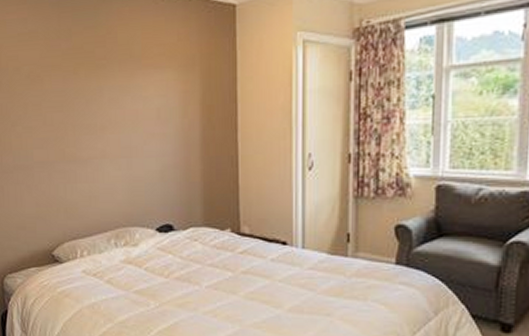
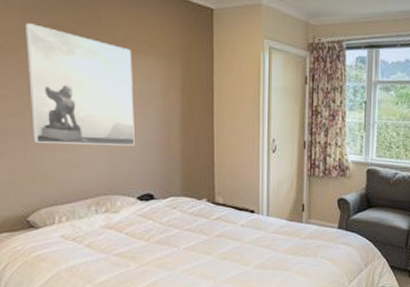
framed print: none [48,50,153,174] -> present [26,23,135,146]

